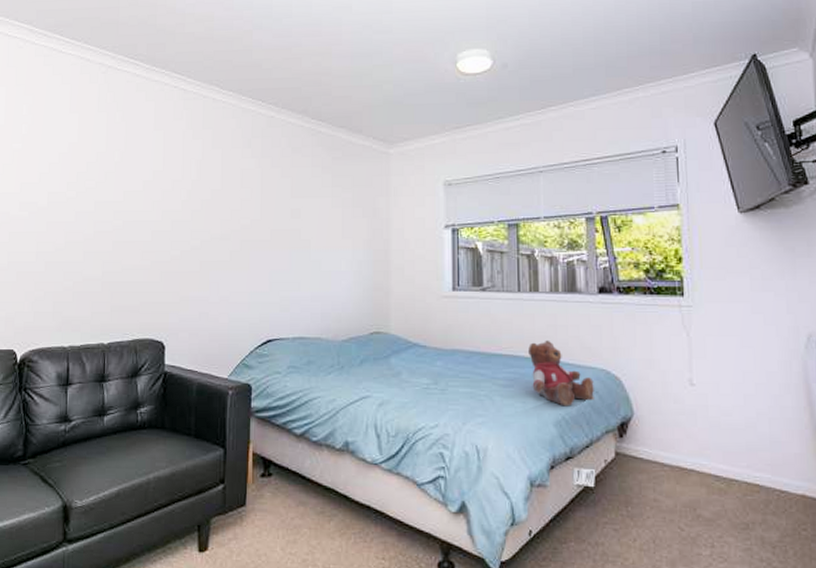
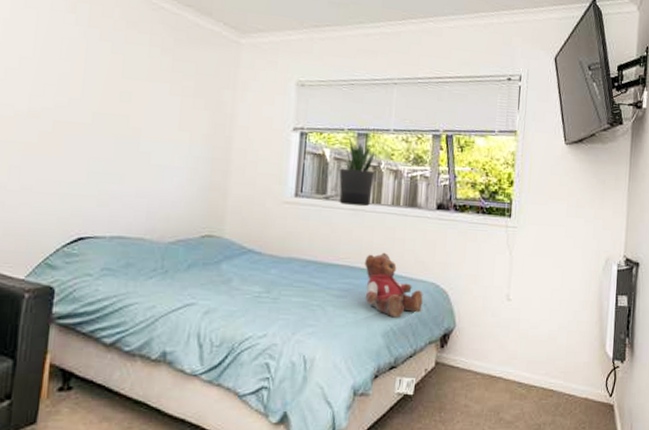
planter: none [493,230,530,296] -> present [338,138,376,207]

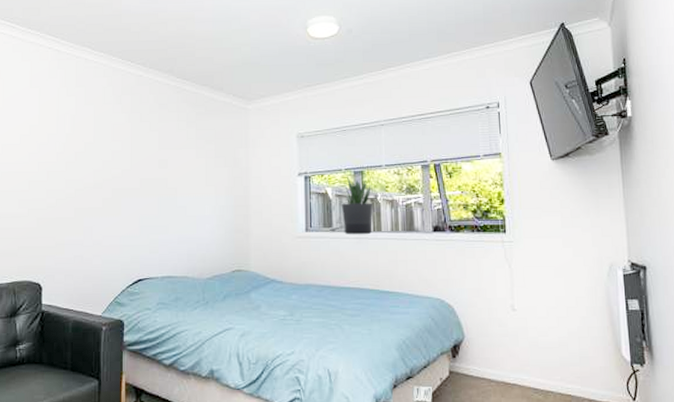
teddy bear: present [365,252,423,318] -> none [373,273,431,332]

